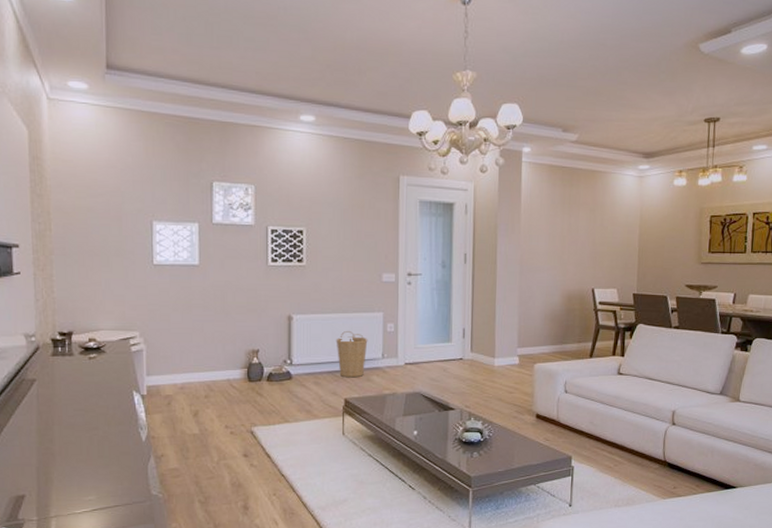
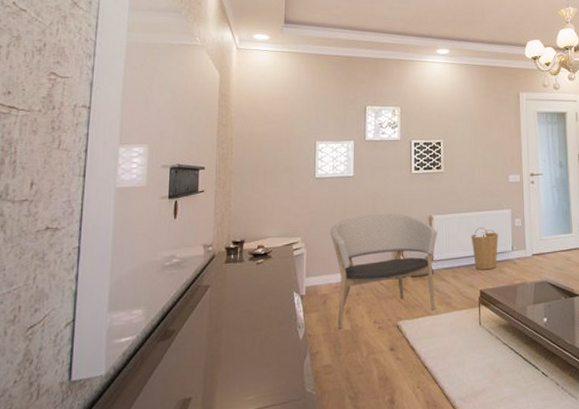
armchair: none [172,310,298,432] -> present [329,214,437,329]

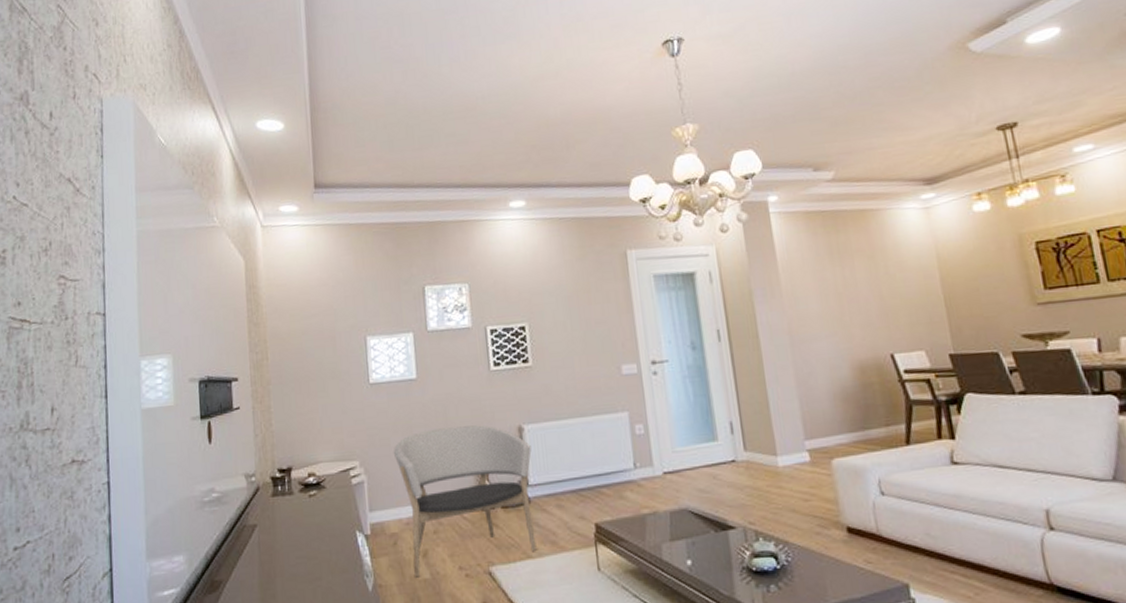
basket: present [471,227,499,271] -> none [576,437,615,497]

